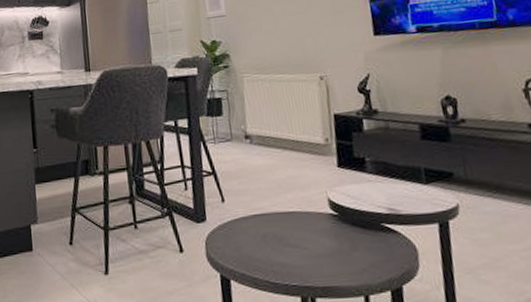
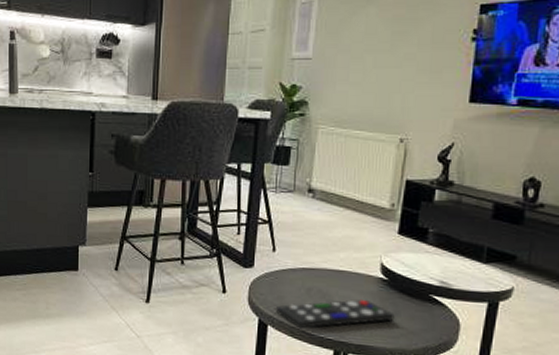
remote control: none [235,238,353,279] -> present [276,298,395,329]

